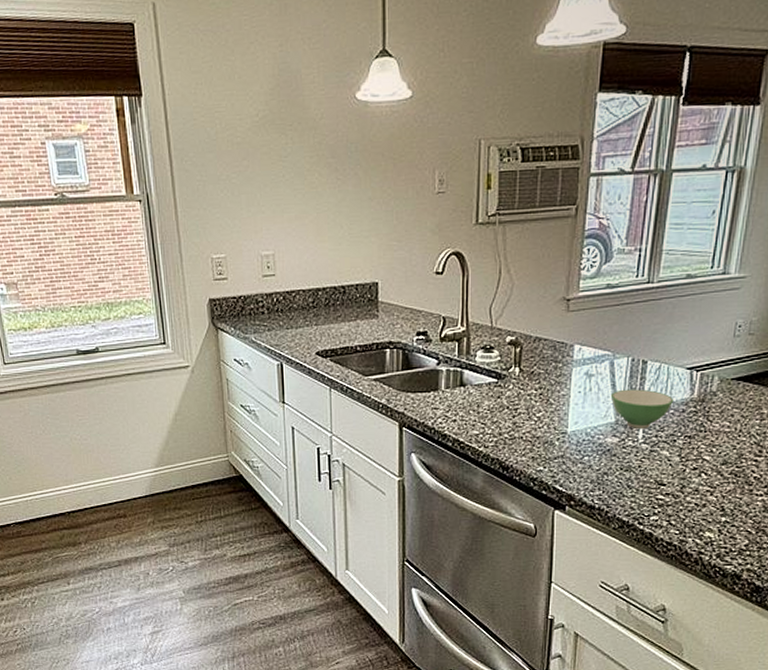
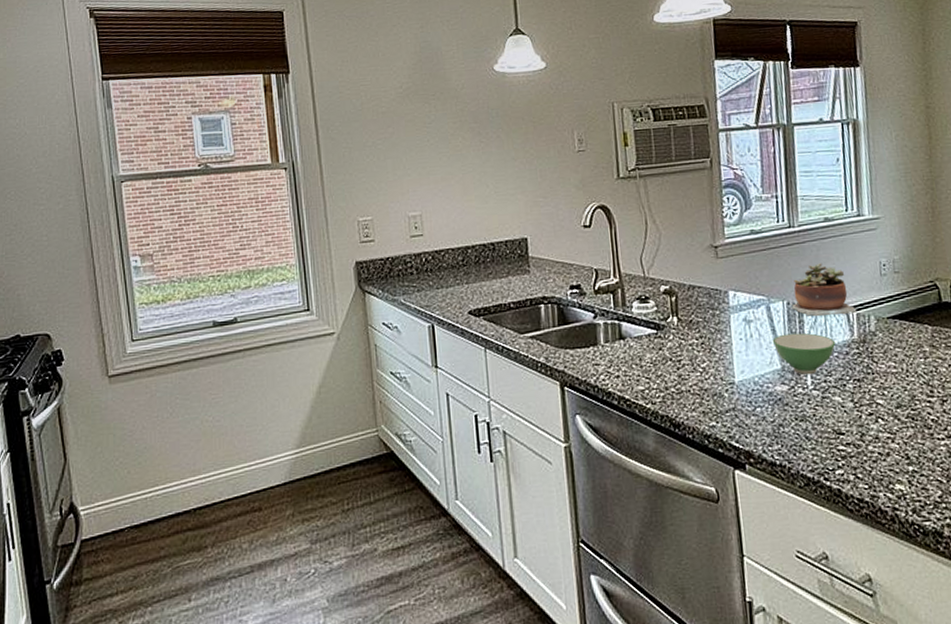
succulent plant: none [634,321,702,374] -> present [790,263,857,316]

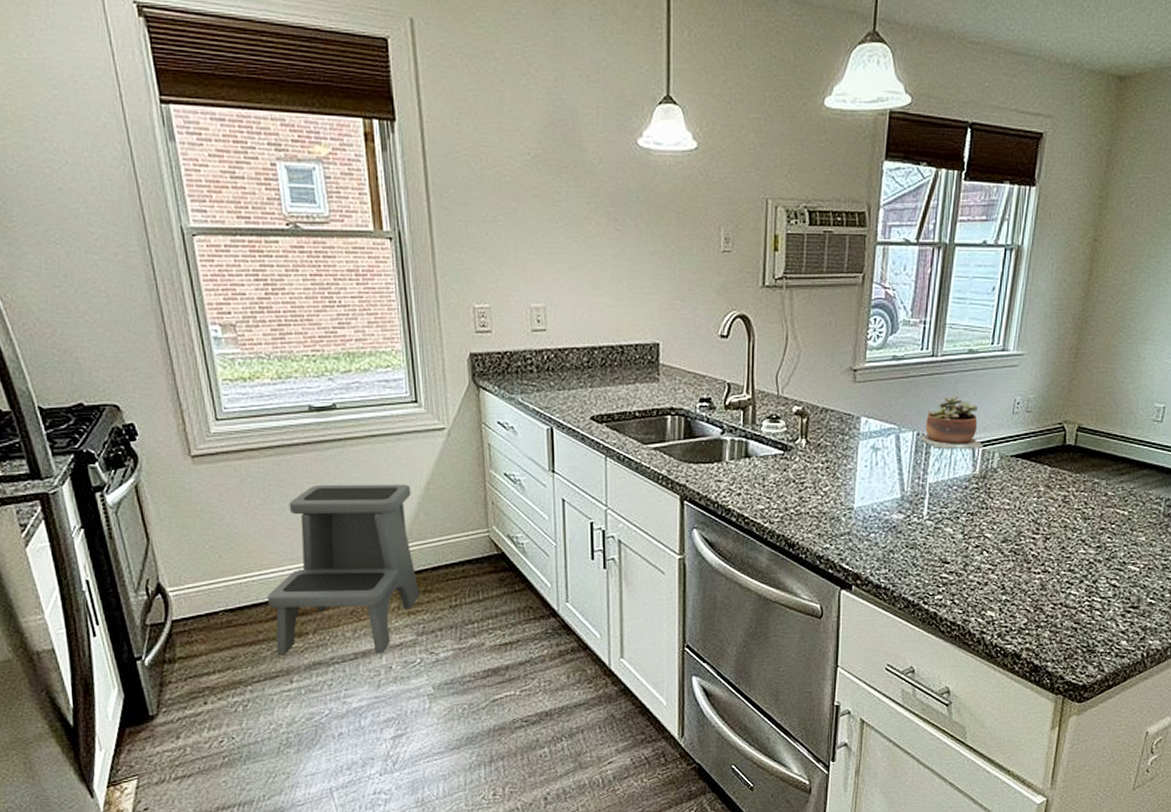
step stool: none [170,389,313,572] -> present [267,484,420,656]
bowl: present [772,332,836,375] -> none [896,464,958,506]

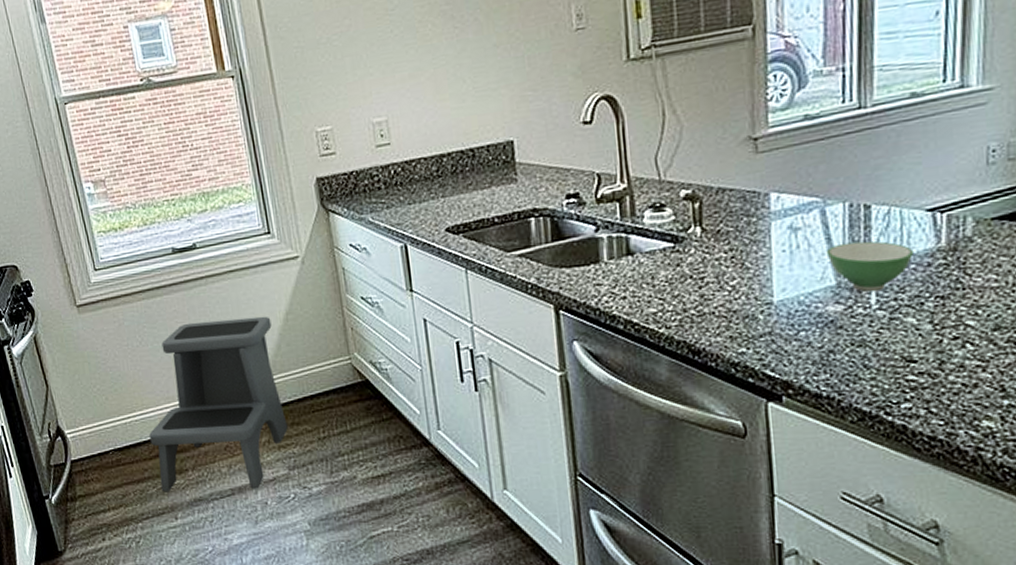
bowl: none [896,464,958,506] -> present [826,241,915,292]
succulent plant: present [919,396,984,449] -> none [853,152,949,221]

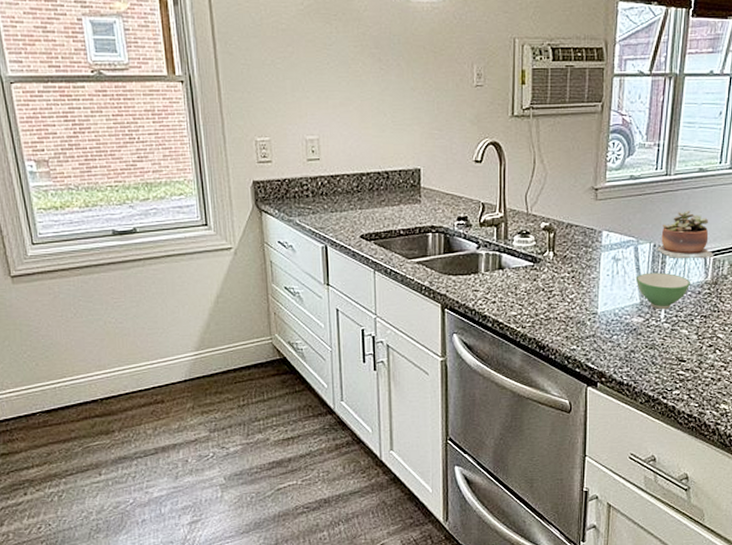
step stool: present [149,316,288,493] -> none [78,298,212,451]
succulent plant: none [853,152,949,221] -> present [656,211,714,258]

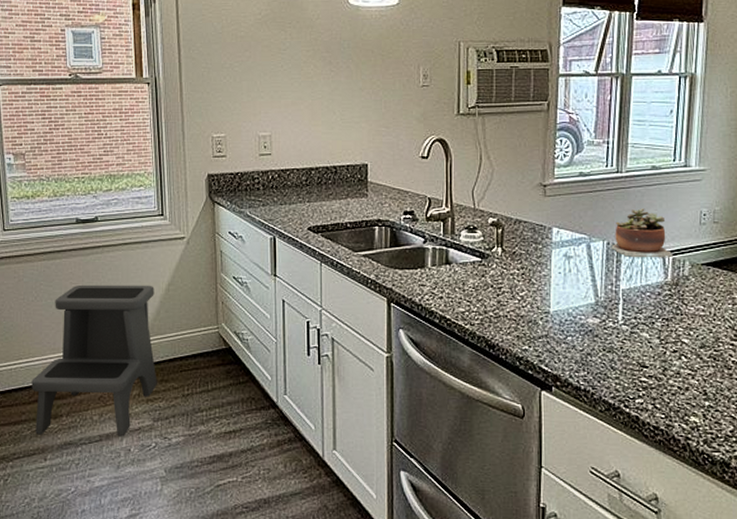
step stool: none [78,298,212,451] -> present [31,284,157,437]
bowl: present [635,272,691,310] -> none [589,271,650,311]

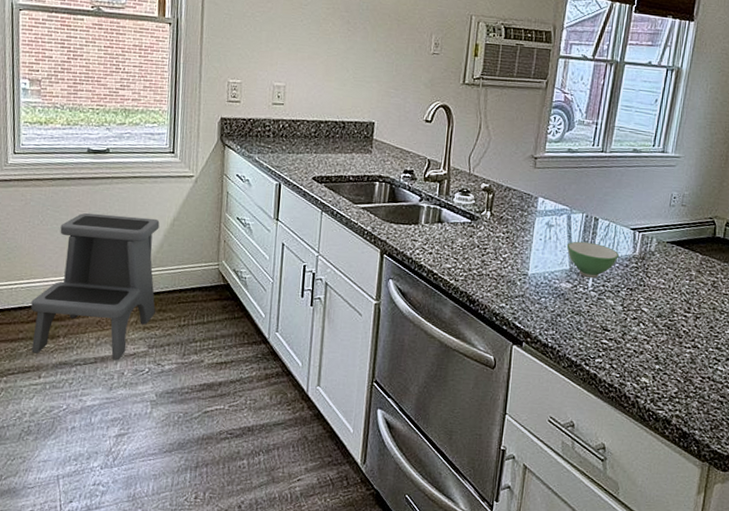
bowl: none [589,271,650,311] -> present [566,241,620,279]
succulent plant: present [610,208,674,257] -> none [588,187,643,233]

